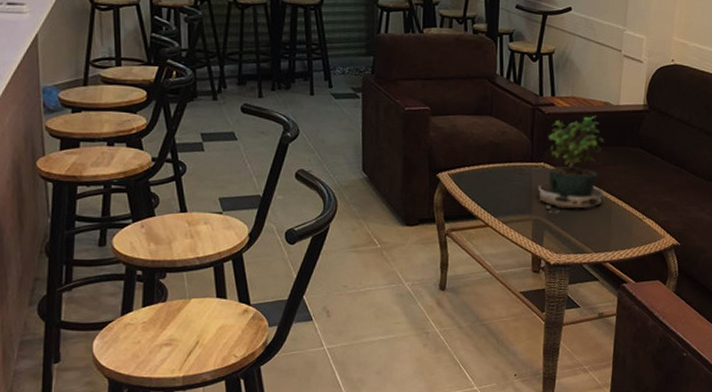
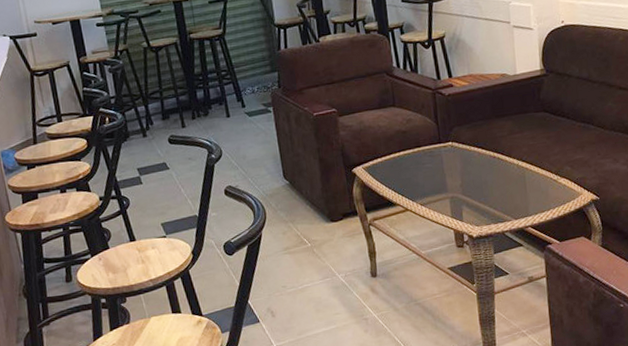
potted plant: present [538,115,605,214] -> none [450,88,516,189]

